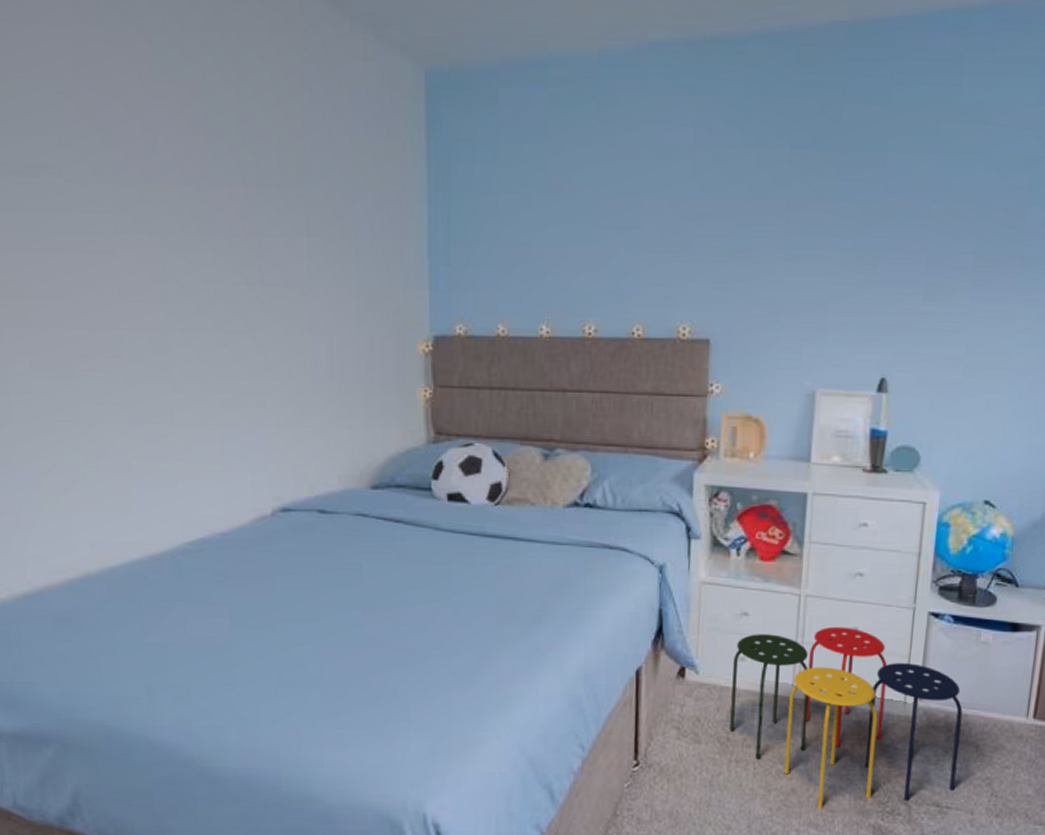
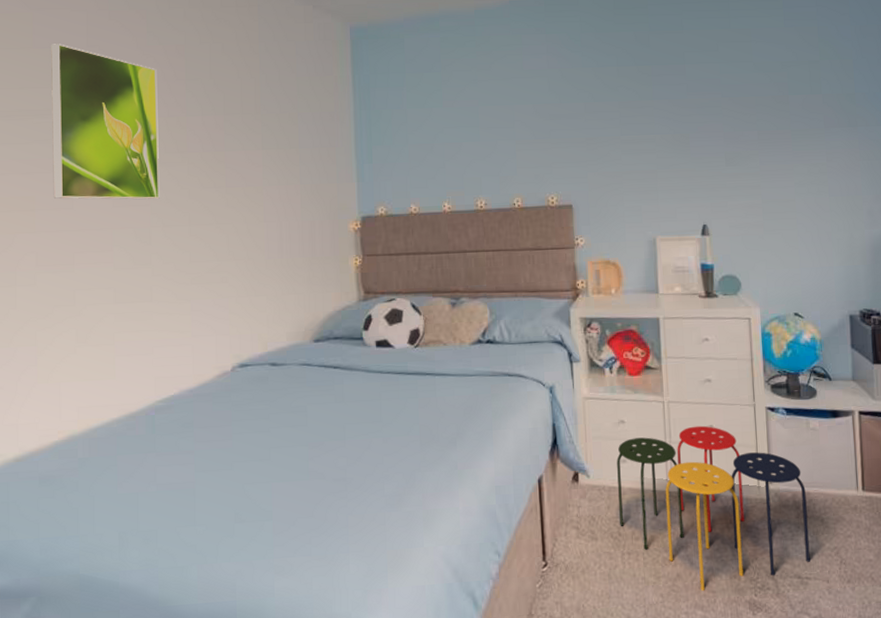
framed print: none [27,72,178,294] -> present [51,43,160,200]

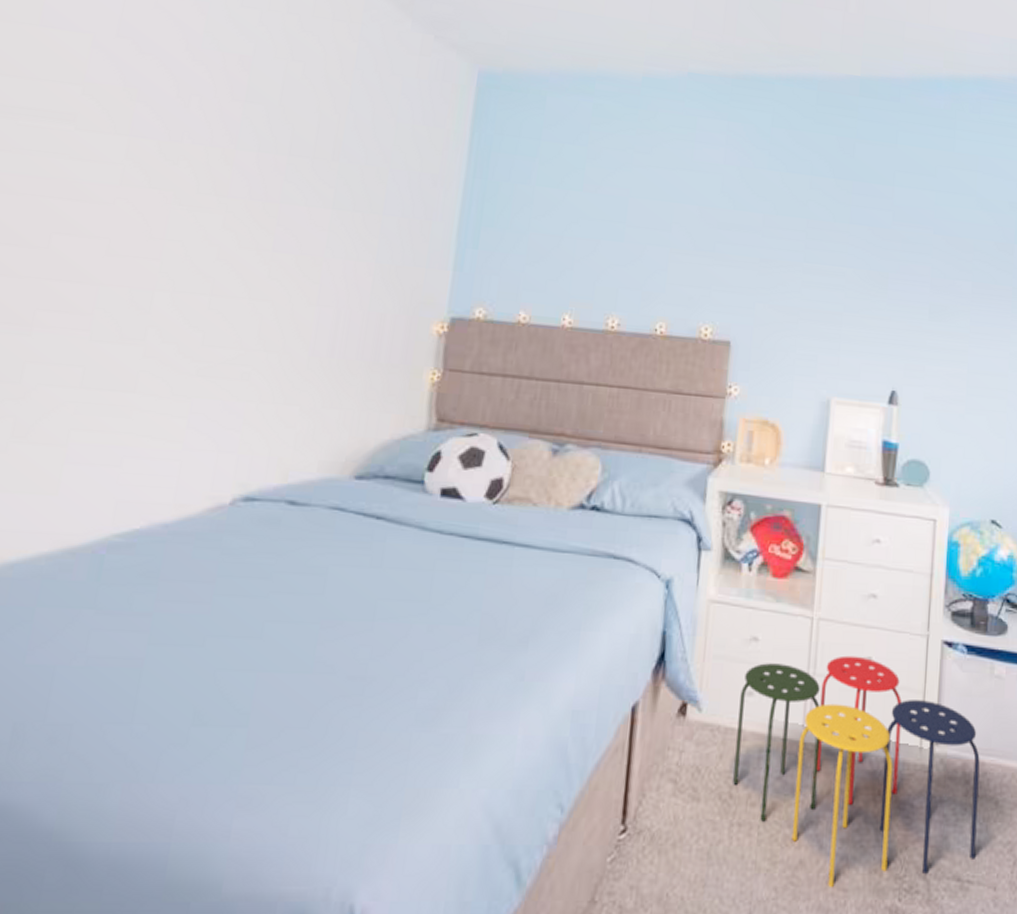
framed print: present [51,43,160,200] -> none [23,25,208,253]

